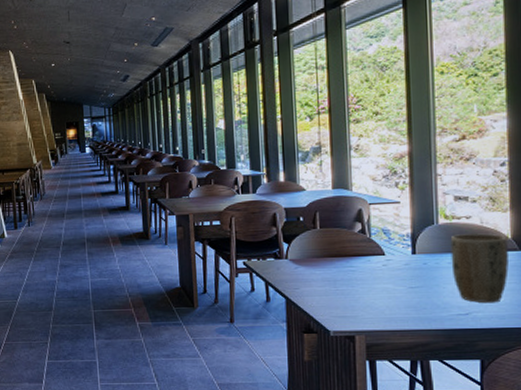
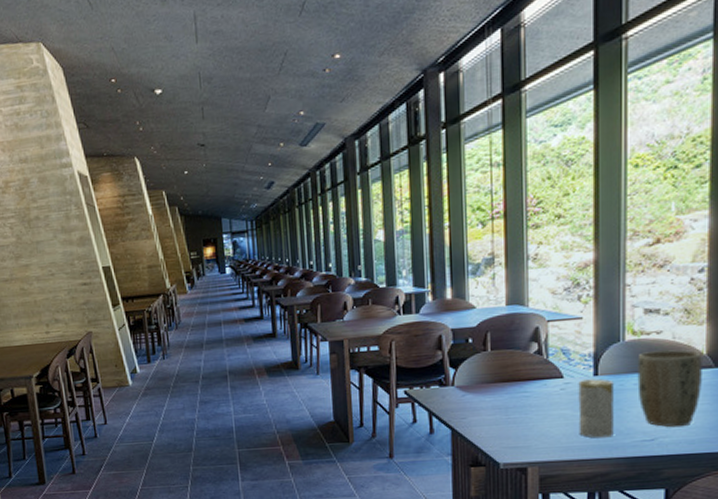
candle: none [398,257,432,311] -> present [578,378,614,438]

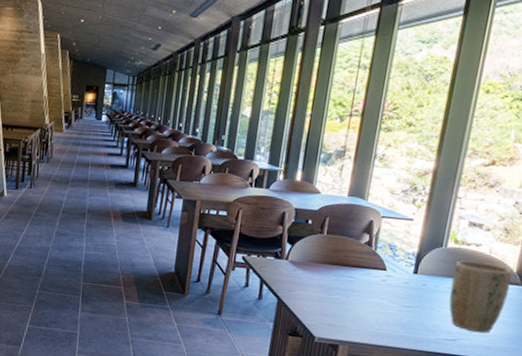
candle: present [578,378,614,438] -> none [390,275,430,331]

